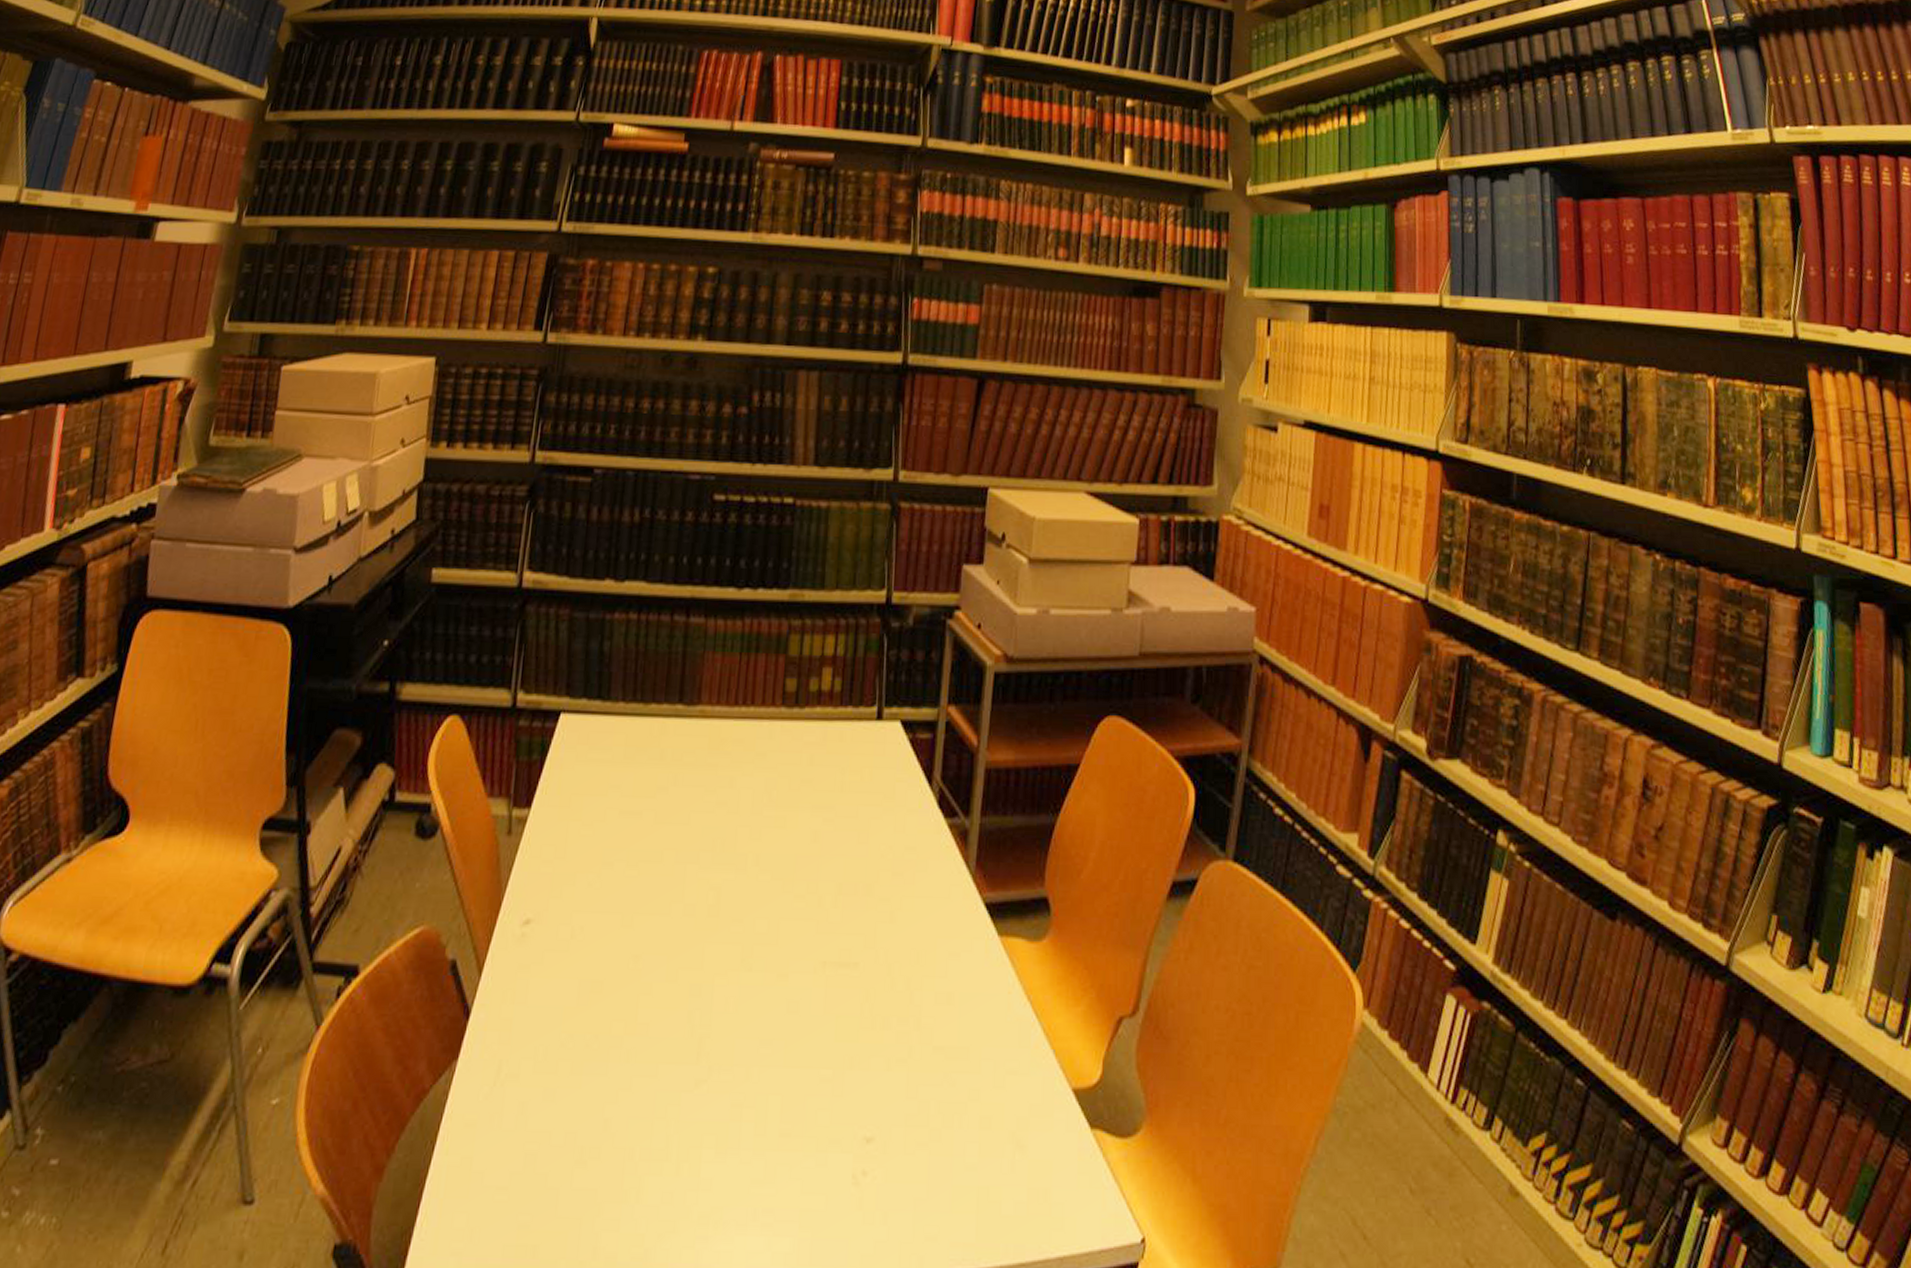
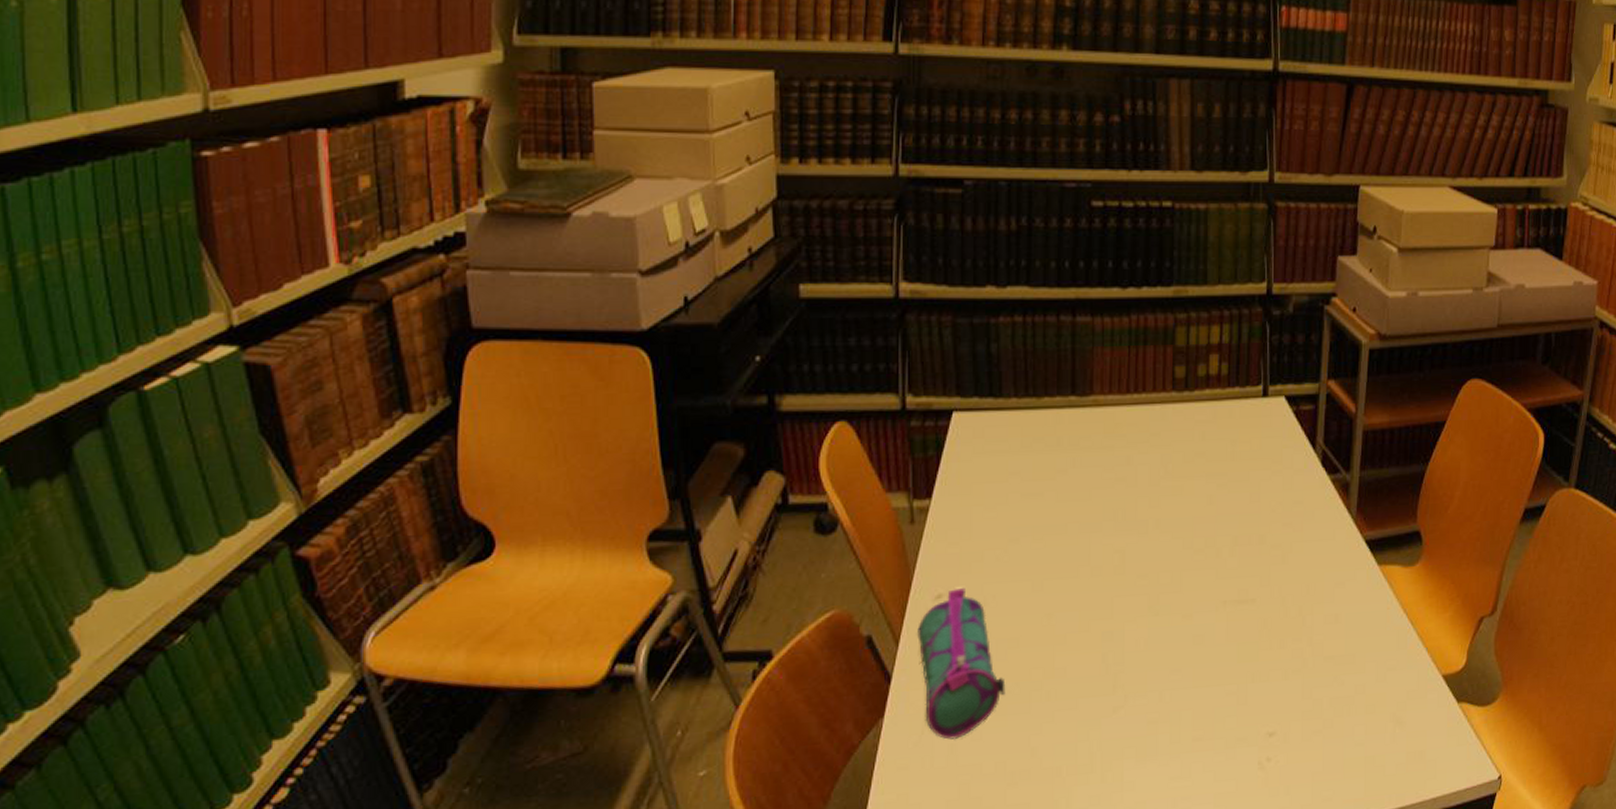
pencil case: none [498,913,585,1097] -> present [917,587,1006,740]

